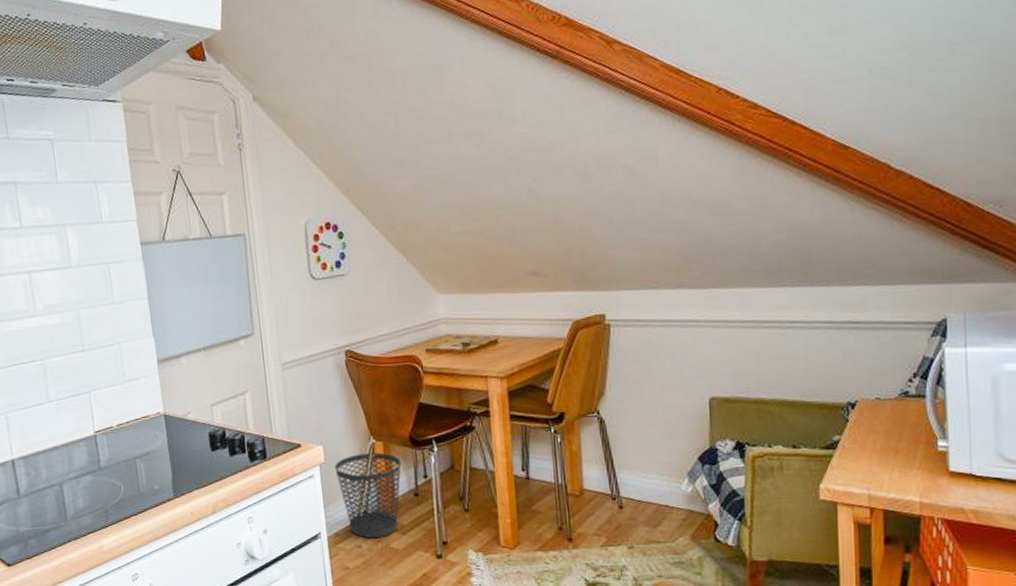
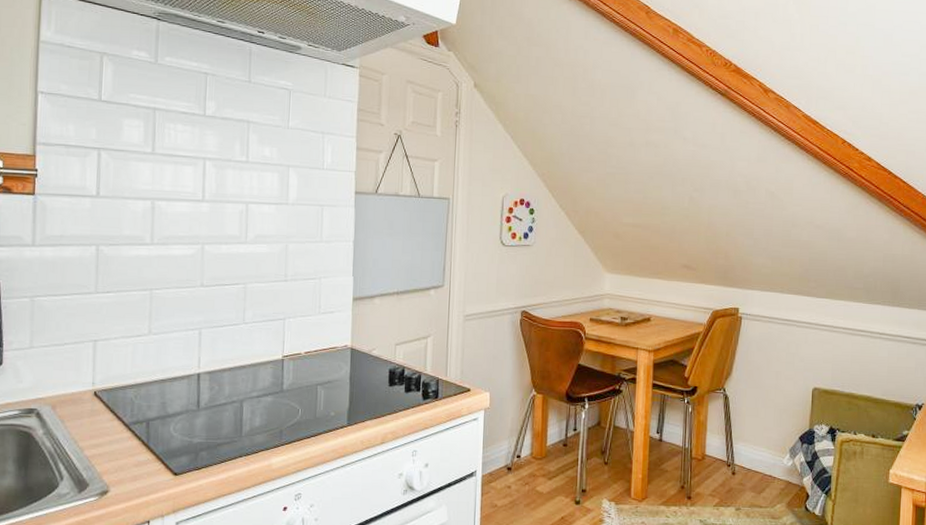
wastebasket: present [334,452,401,539] -> none [497,403,556,481]

